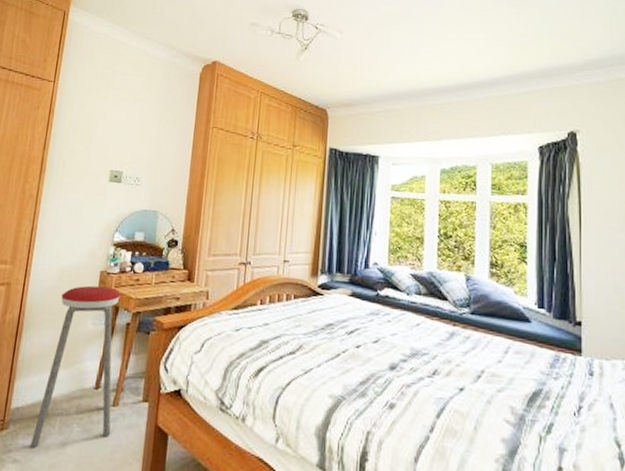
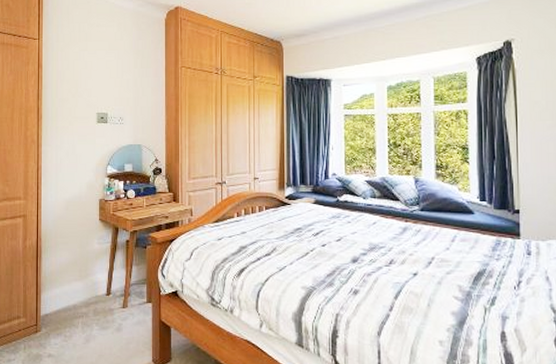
music stool: present [30,285,121,448] -> none [61,212,124,345]

